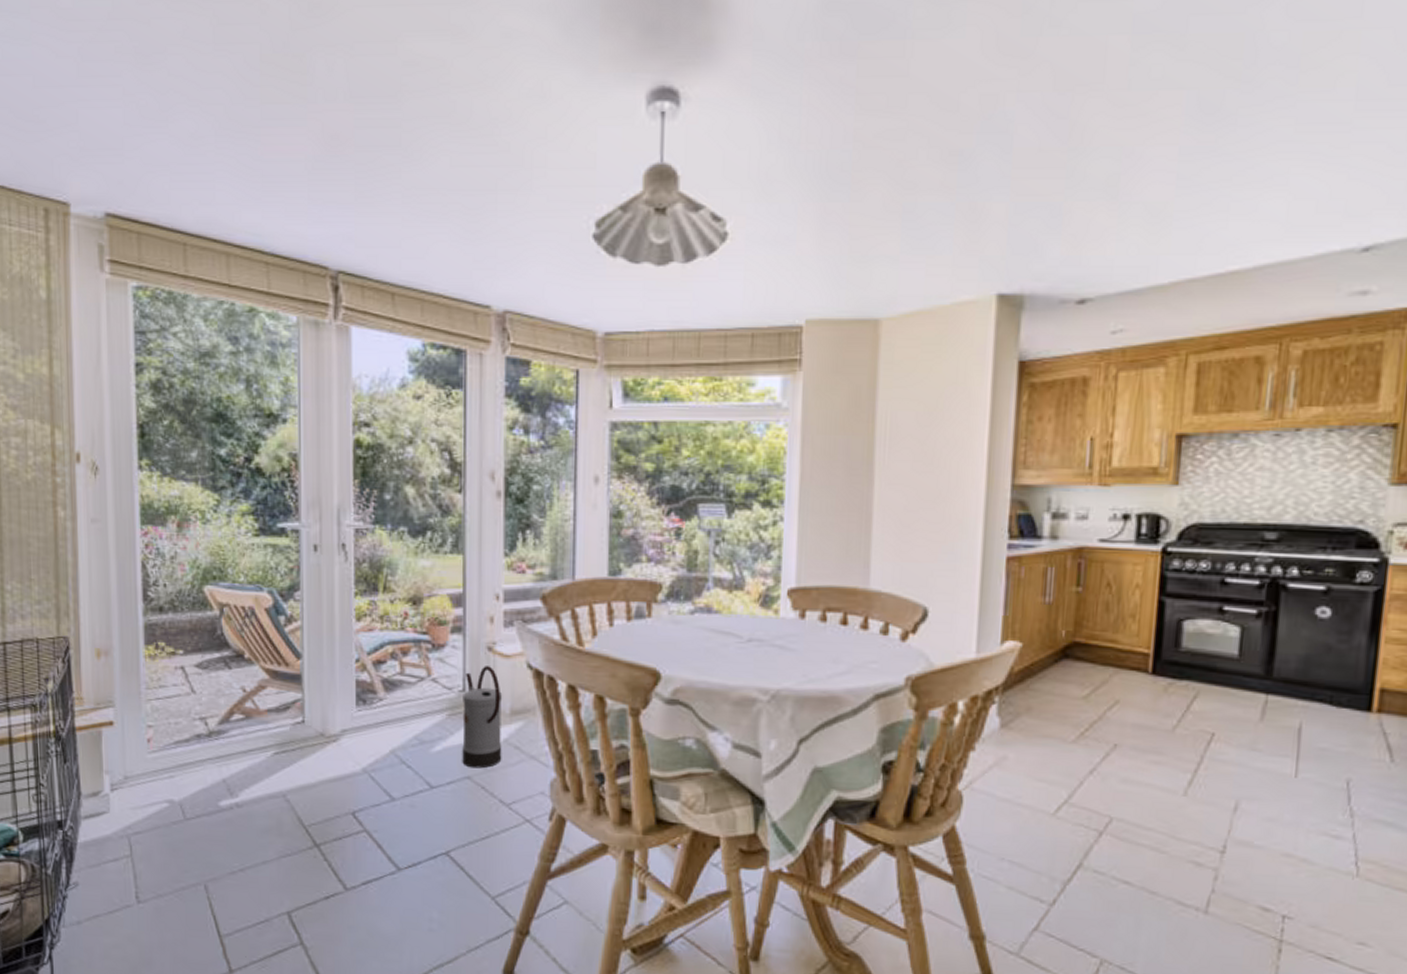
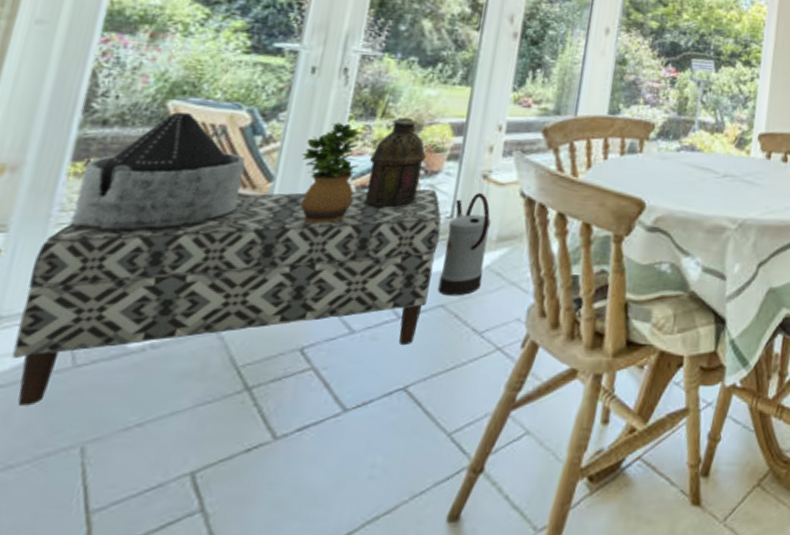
bench: none [139,662,456,849] -> present [12,189,442,406]
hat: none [154,597,278,705] -> present [70,112,246,230]
potted plant: none [320,598,372,698] -> present [300,121,361,224]
lantern: none [379,591,430,682] -> present [363,117,426,208]

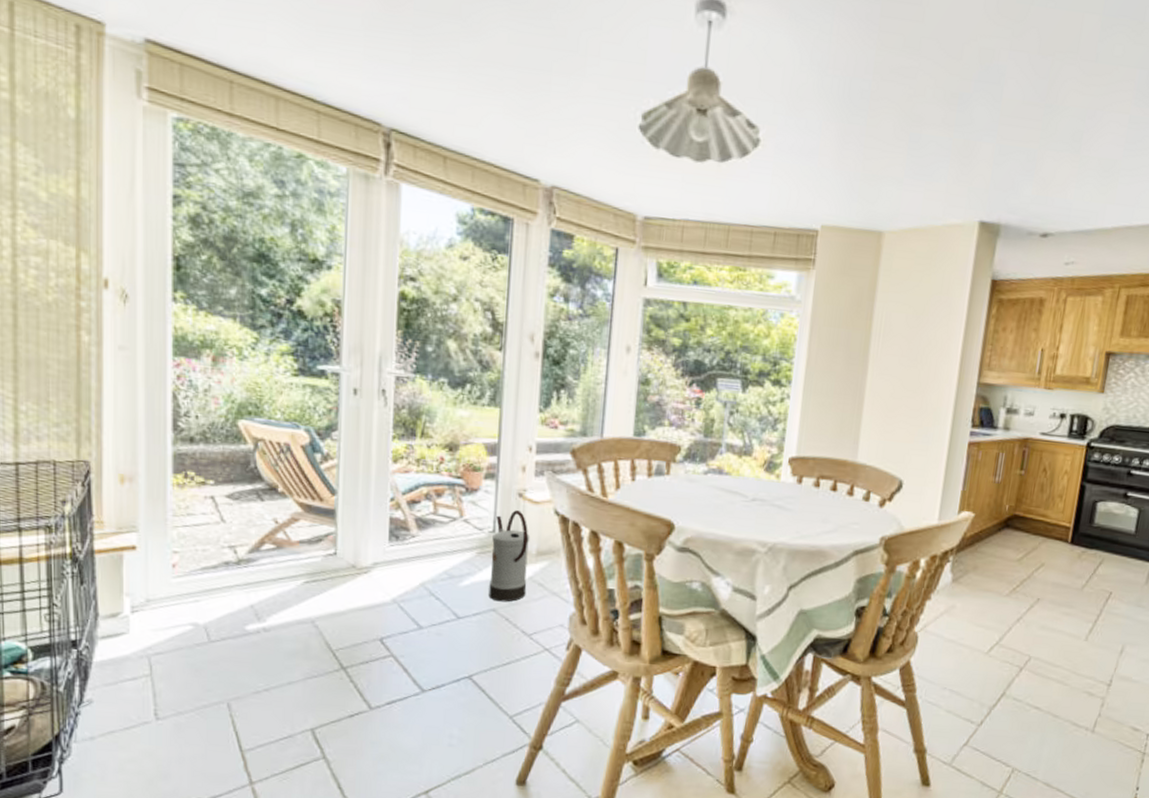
bench: present [12,189,442,406] -> none [163,505,486,669]
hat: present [70,112,246,230] -> none [182,431,312,534]
potted plant: present [300,121,361,224] -> none [356,440,408,534]
lantern: present [363,117,426,208] -> none [415,437,465,522]

